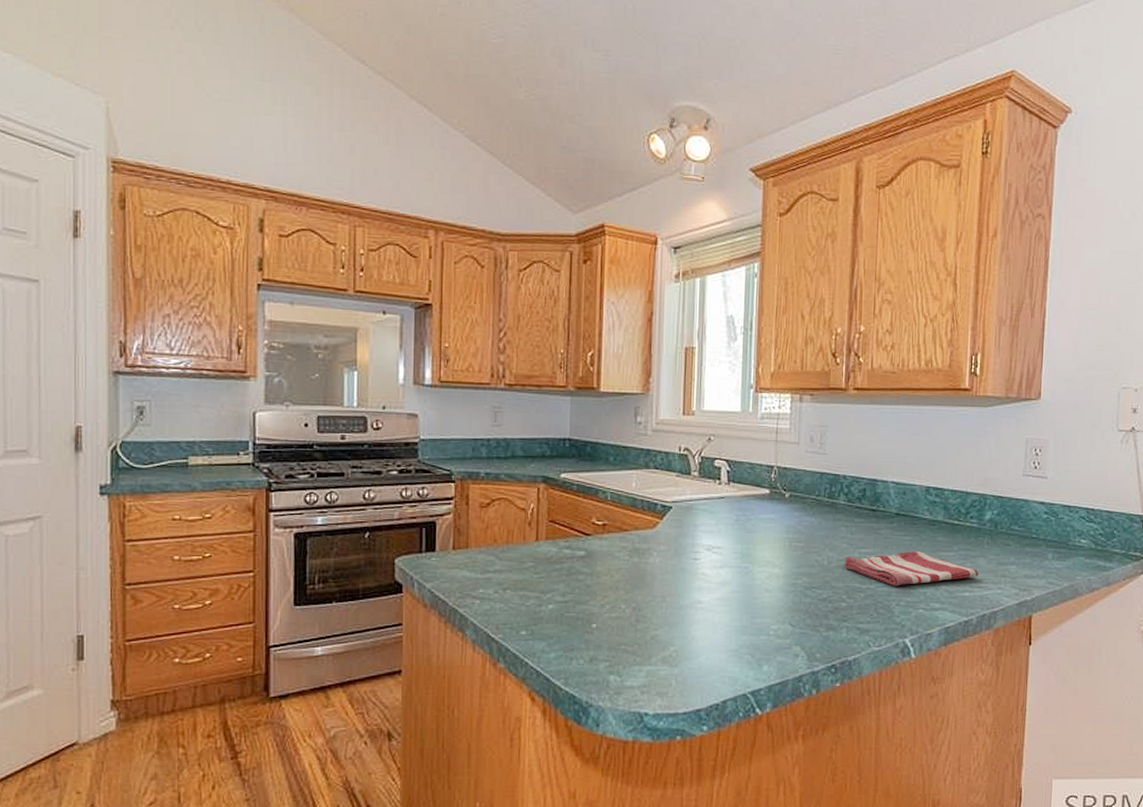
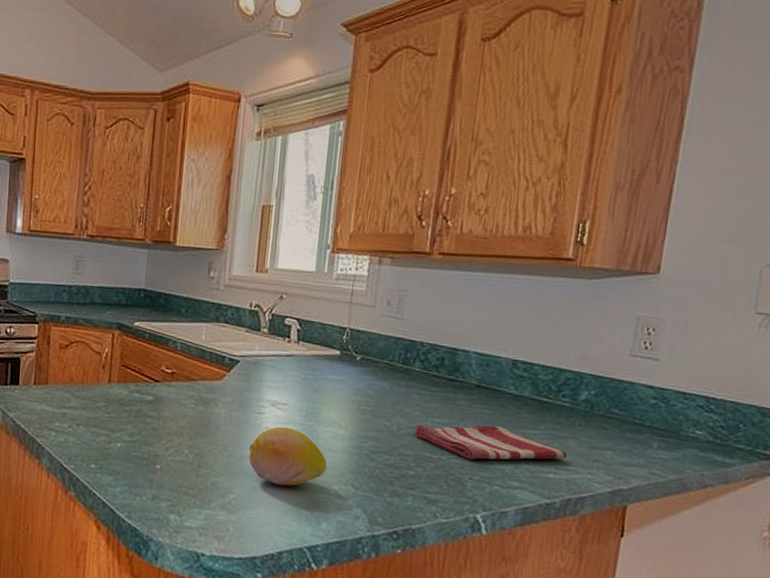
fruit: none [687,571,765,631] -> present [249,427,328,486]

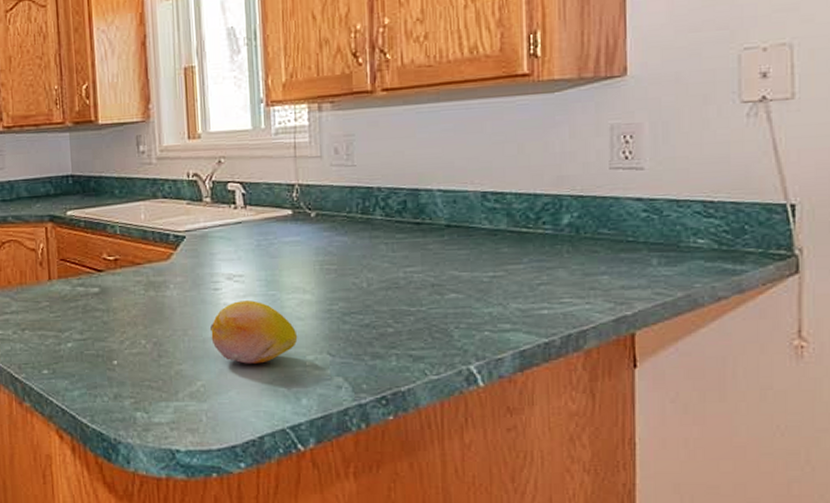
dish towel: present [414,424,568,460] -> none [387,266,560,307]

